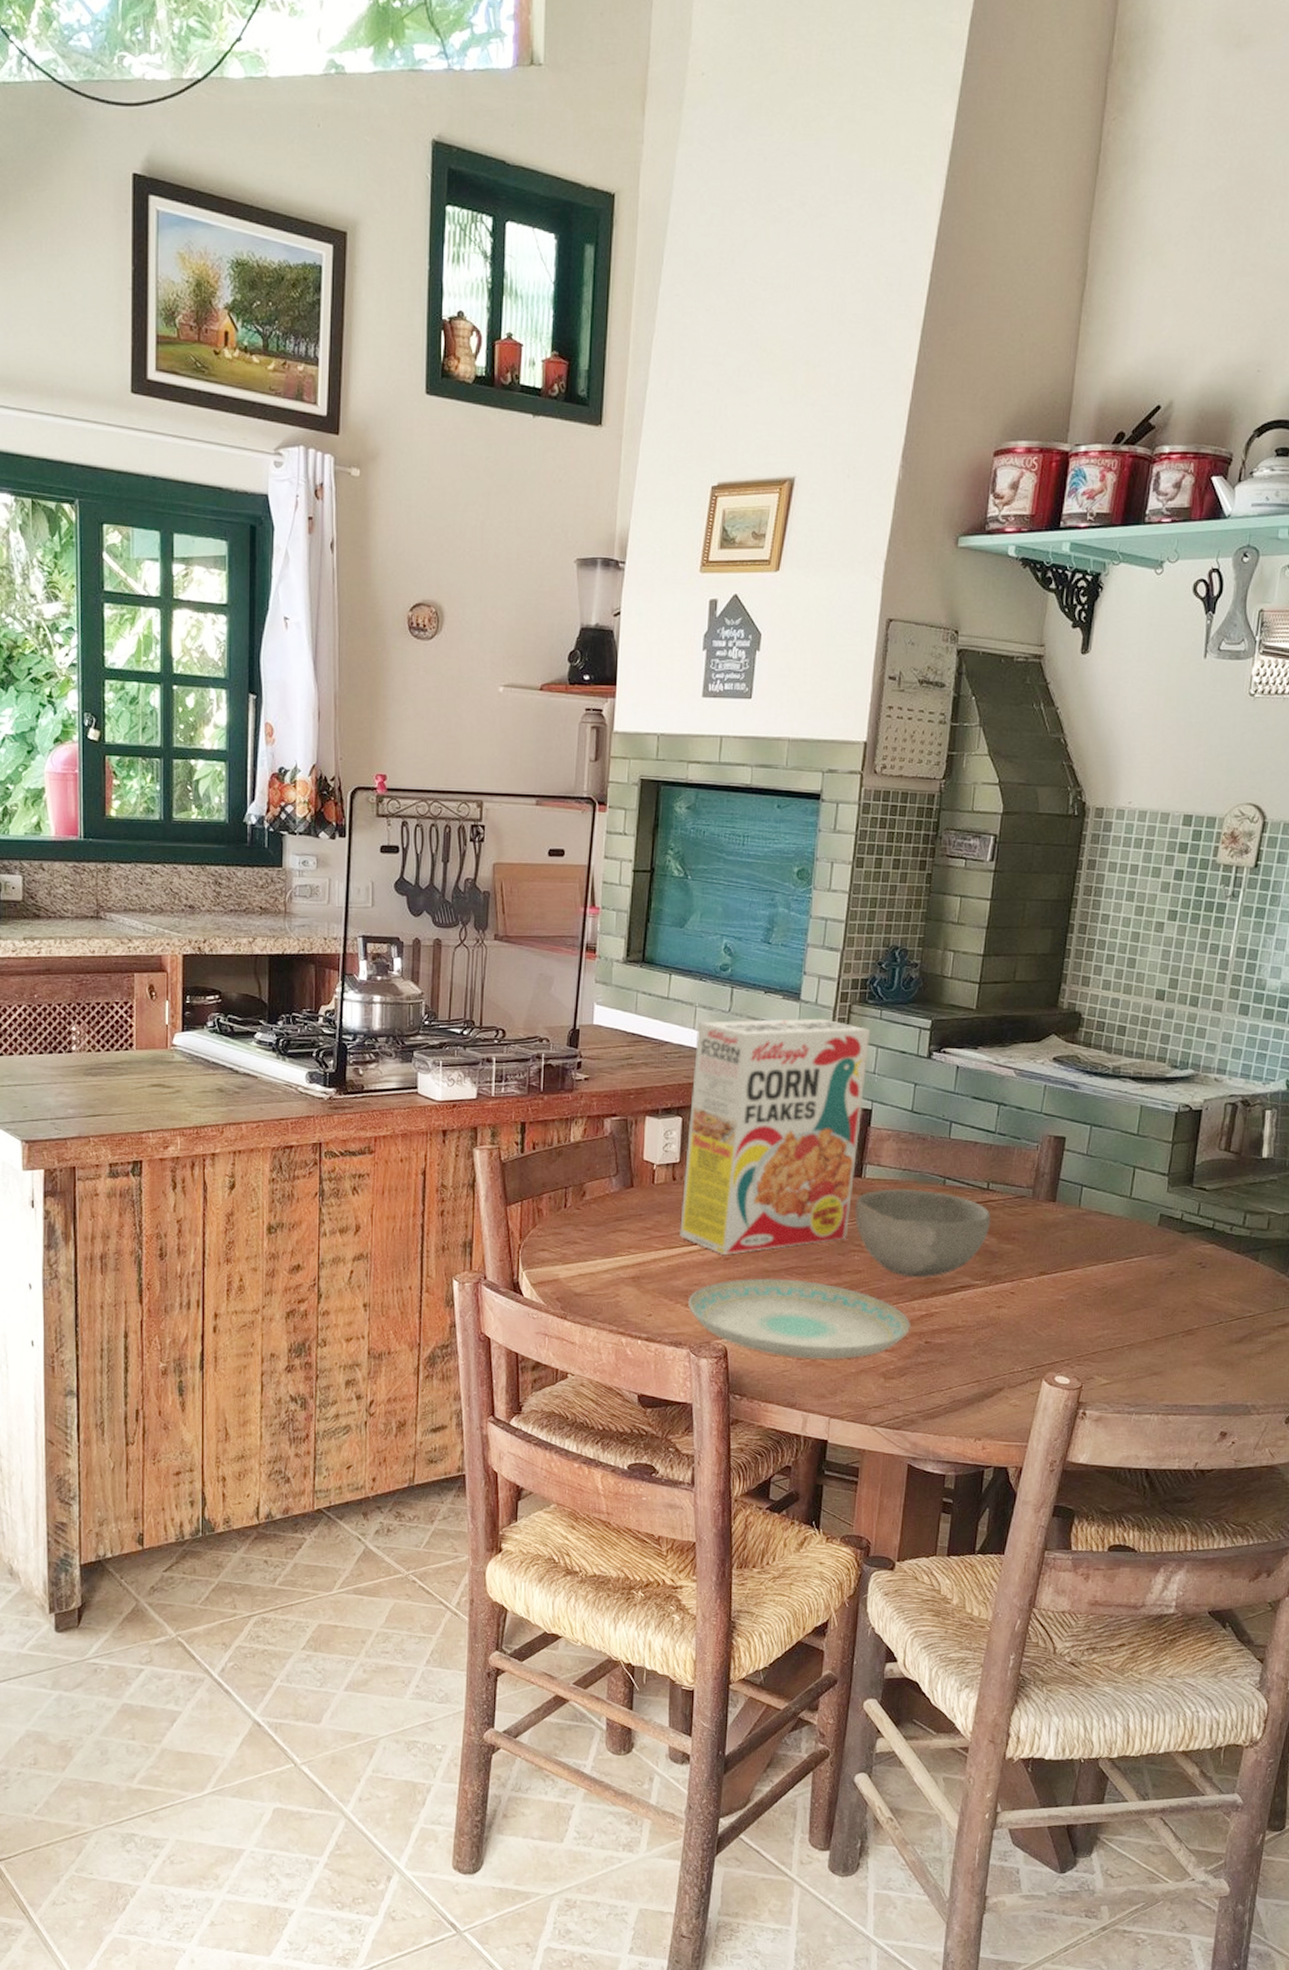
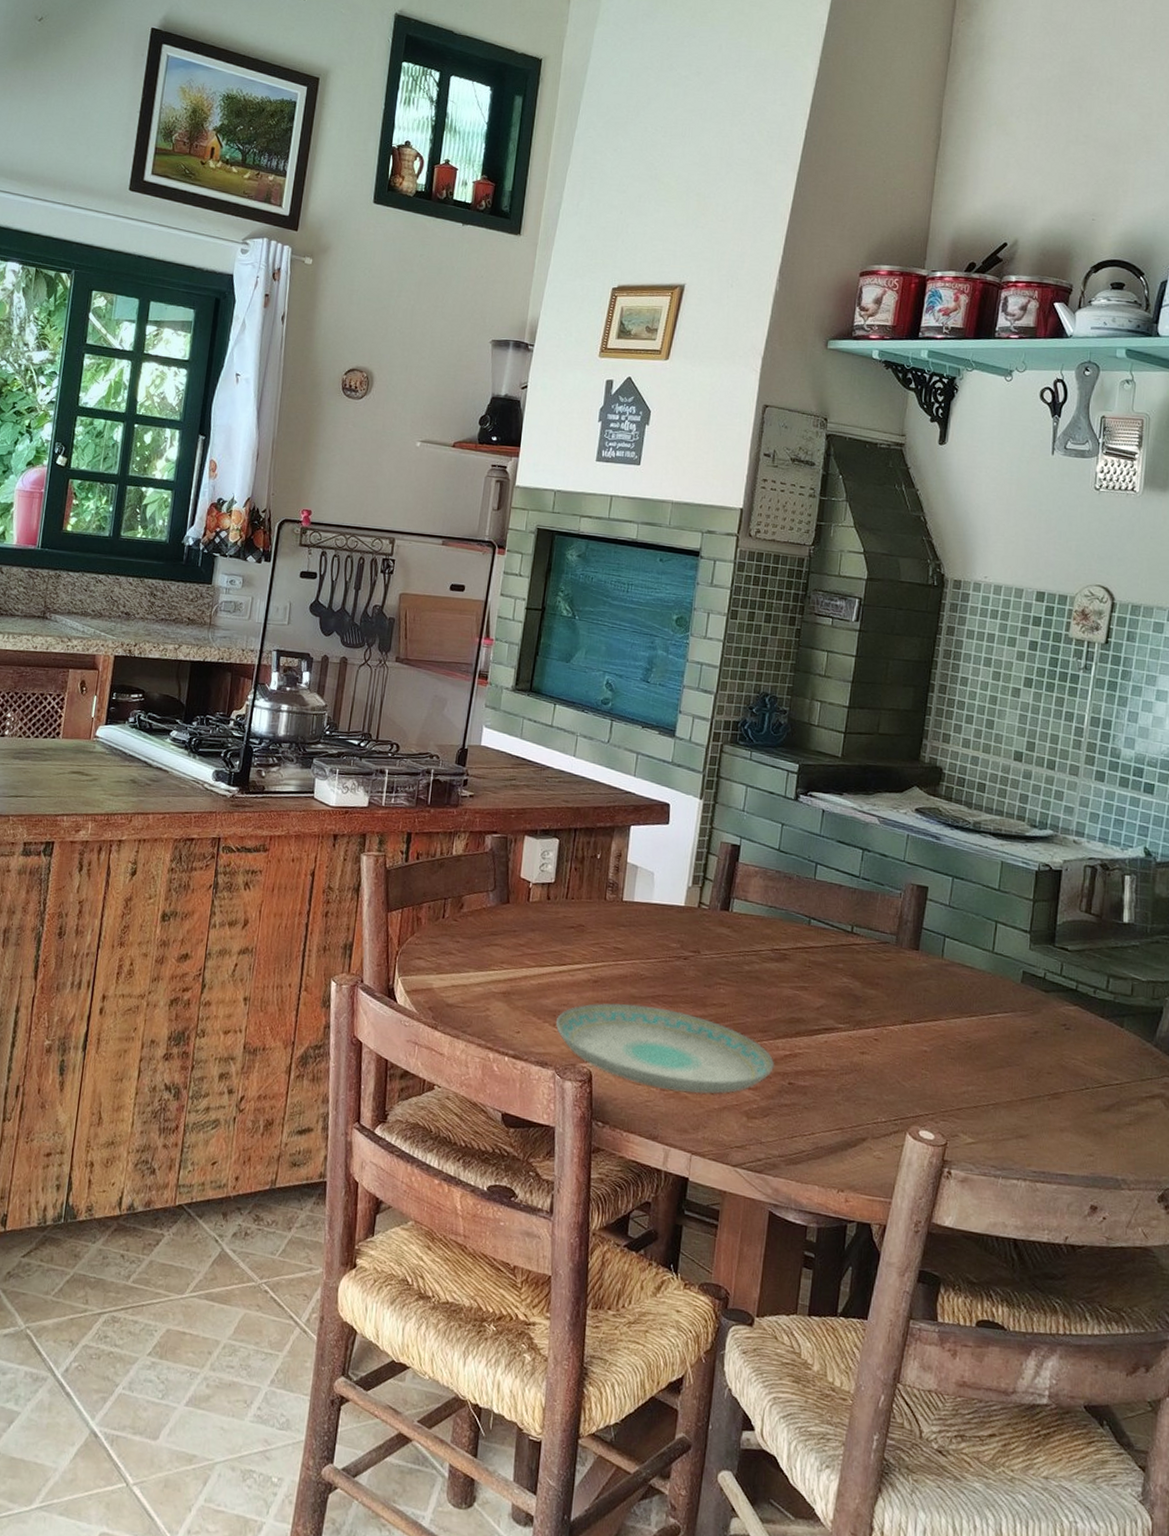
cereal box: present [679,1018,870,1255] -> none [551,750,740,977]
bowl: present [855,1188,991,1278] -> none [721,924,855,1017]

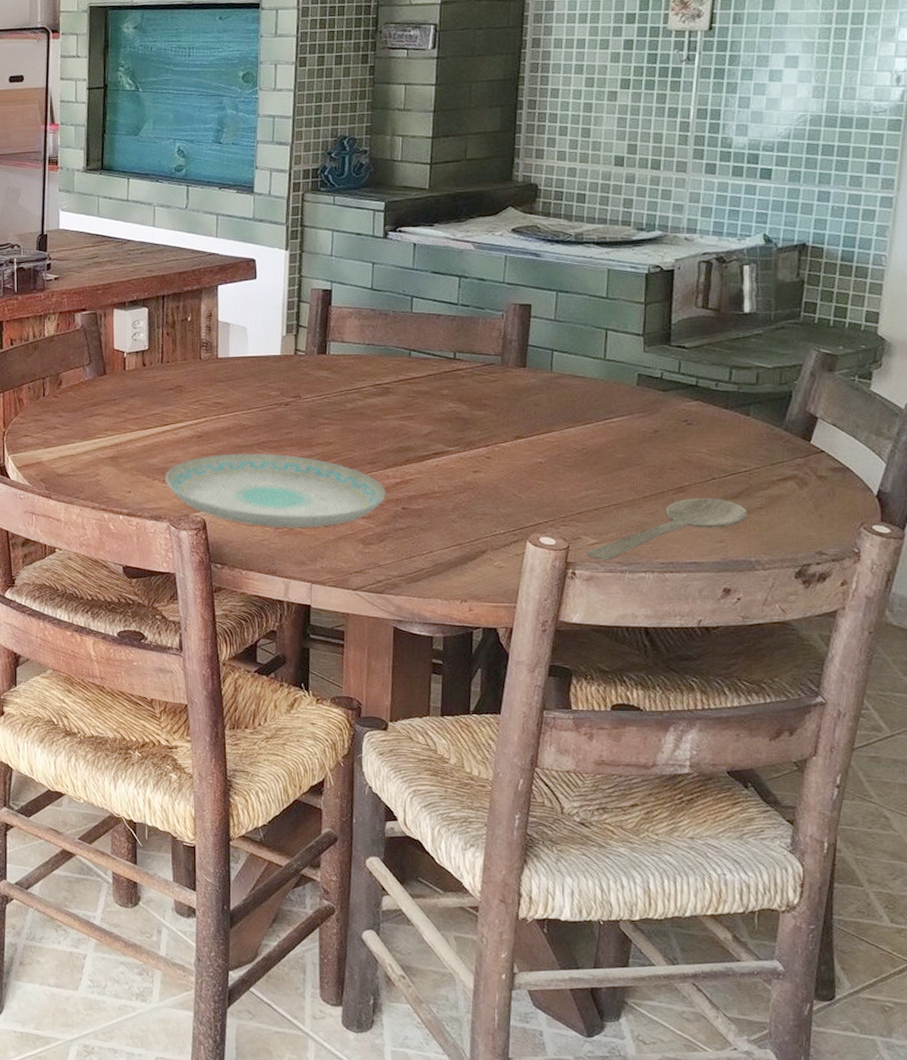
wooden spoon: none [963,1106,1116,1163] -> present [587,498,747,560]

